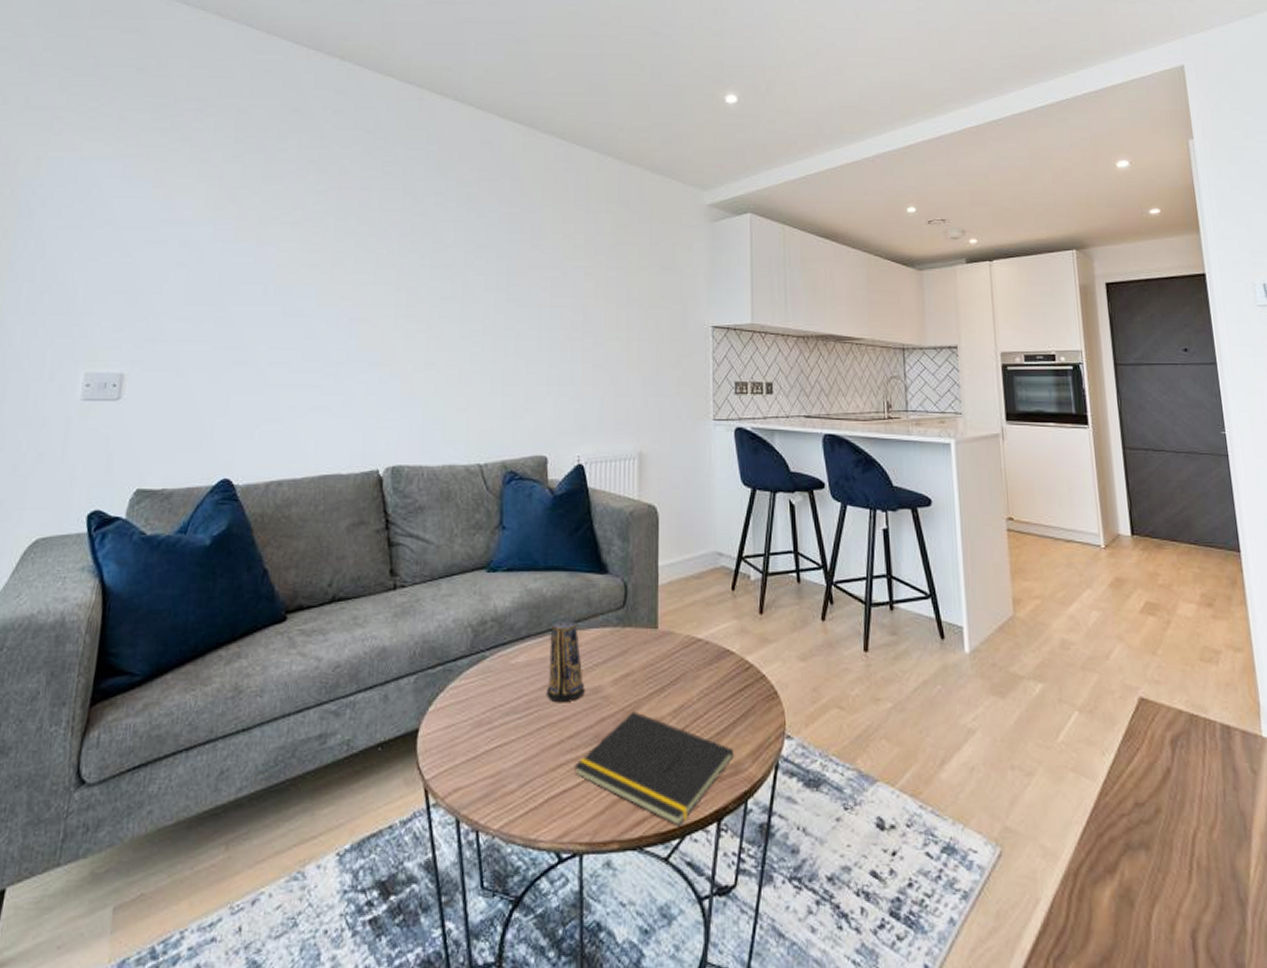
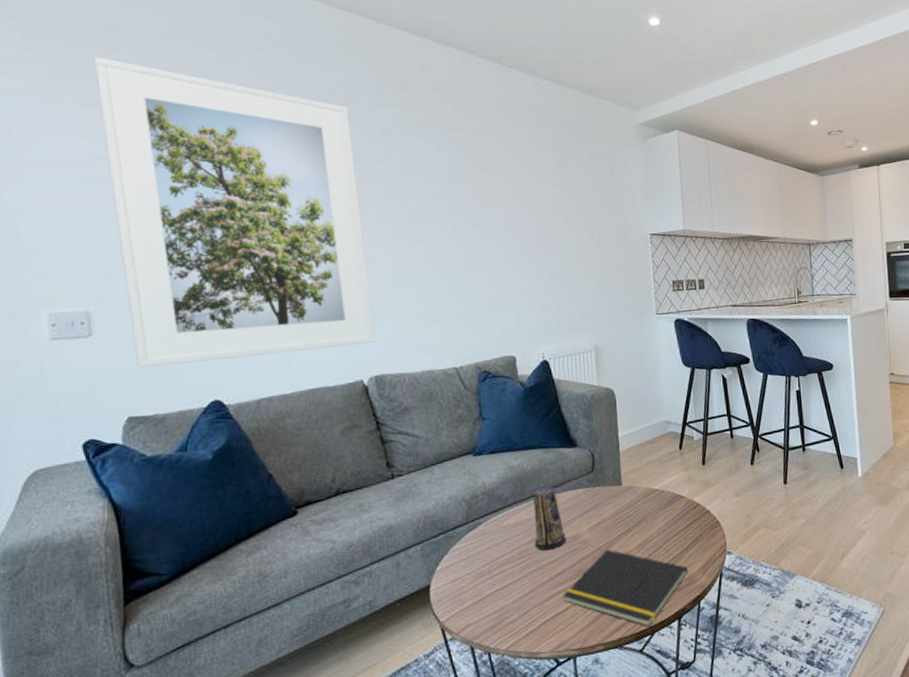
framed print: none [156,126,405,437] -> present [93,56,376,368]

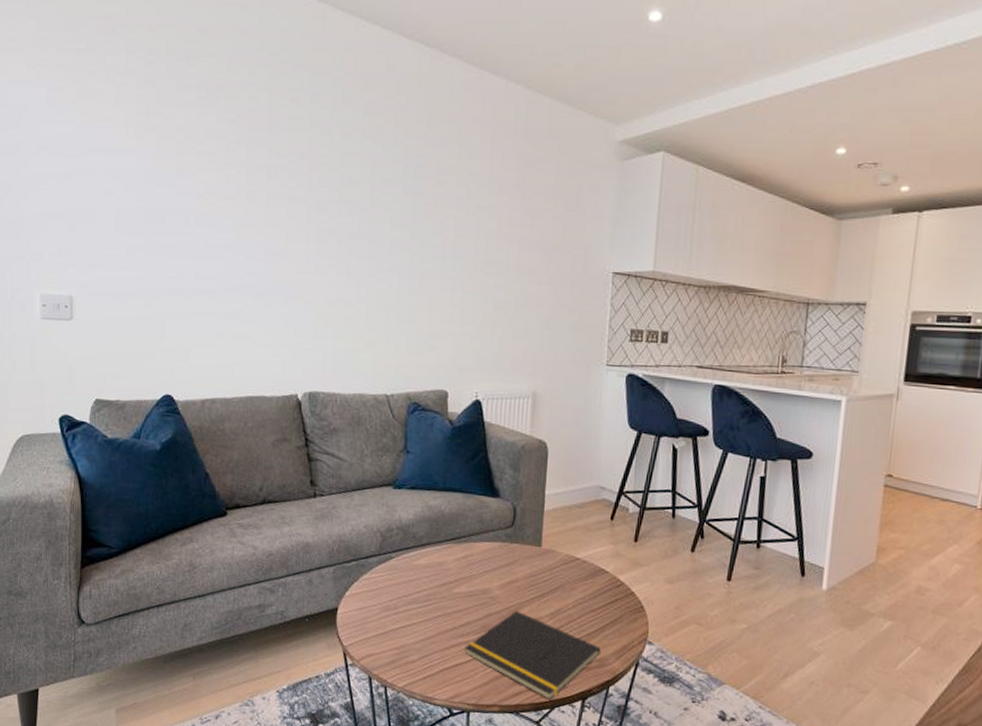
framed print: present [93,56,376,368] -> none [92,47,313,358]
candle: present [533,487,566,551] -> none [443,533,476,599]

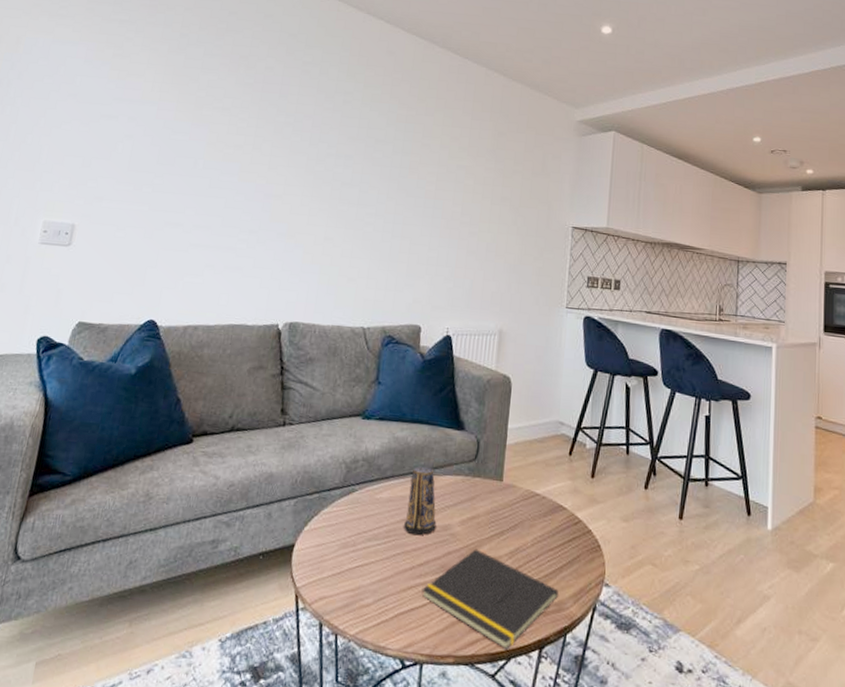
candle: none [443,533,476,599] -> present [404,466,437,536]

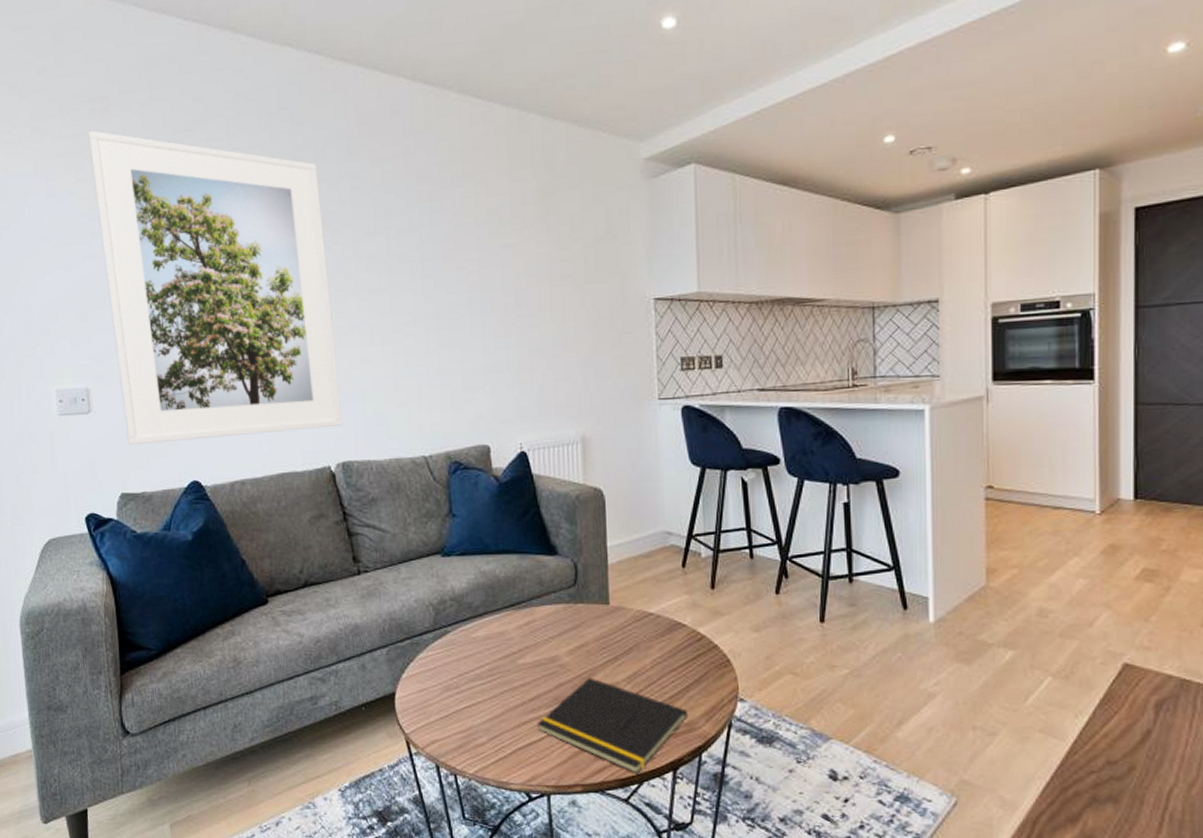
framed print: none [98,19,319,291] -> present [88,130,343,446]
candle: present [404,466,437,536] -> none [506,599,542,671]

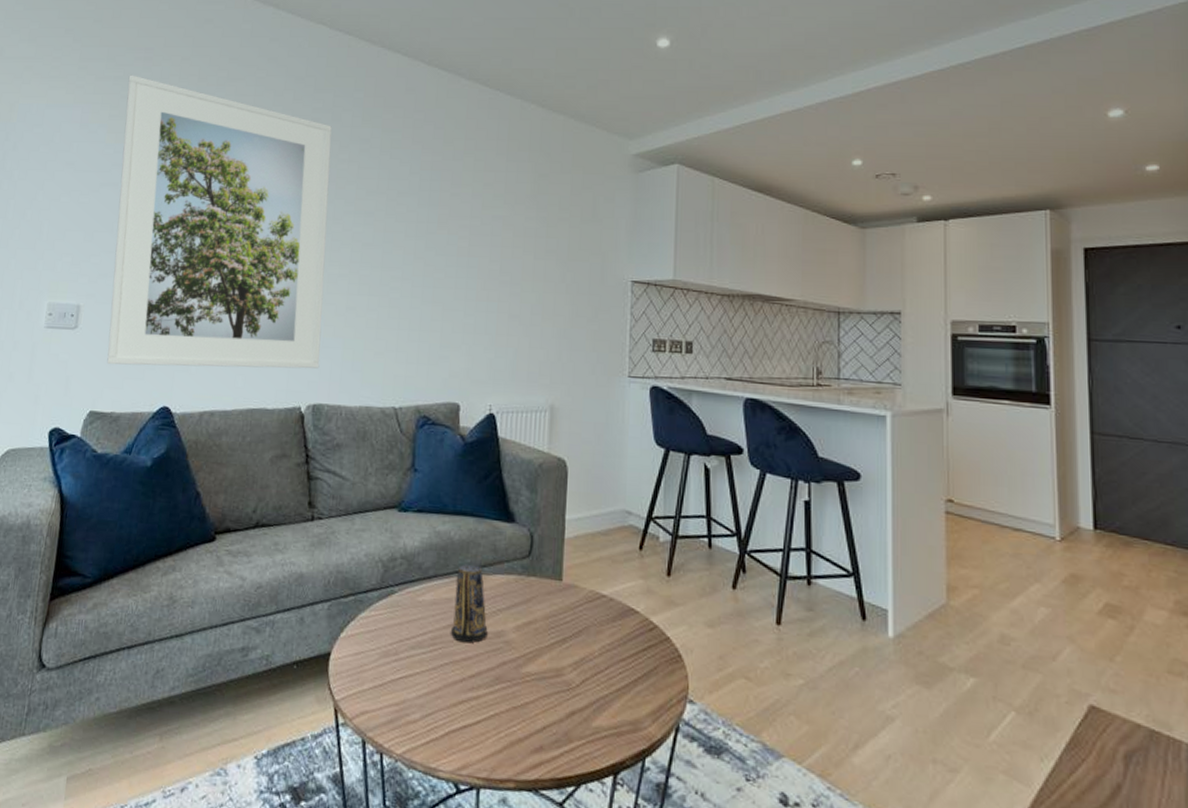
candle: none [506,599,542,671] -> present [451,564,488,643]
notepad: present [537,677,689,775] -> none [474,658,635,775]

